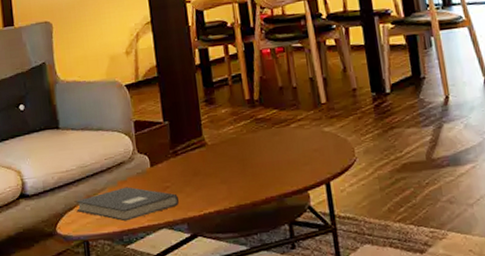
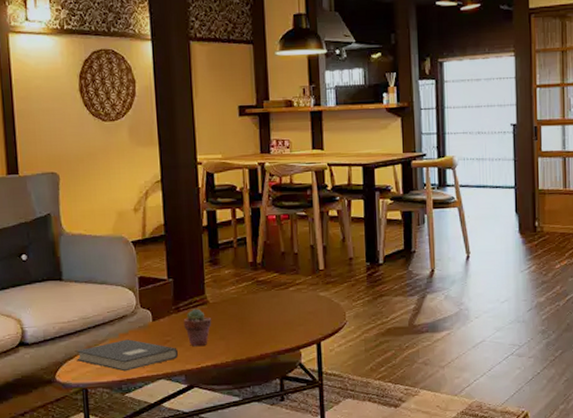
potted succulent: none [182,151,212,193] -> present [183,308,212,347]

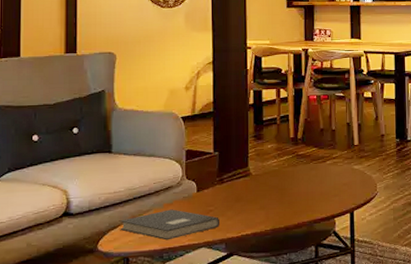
potted succulent: present [183,308,212,347] -> none [226,180,254,216]

